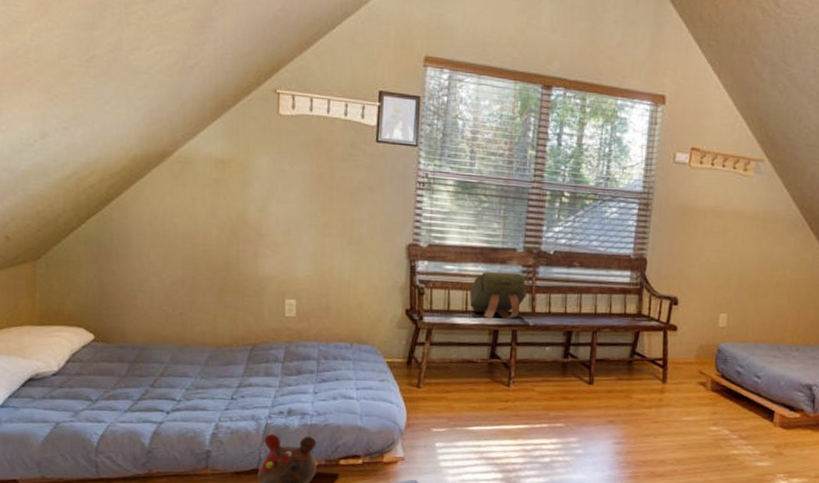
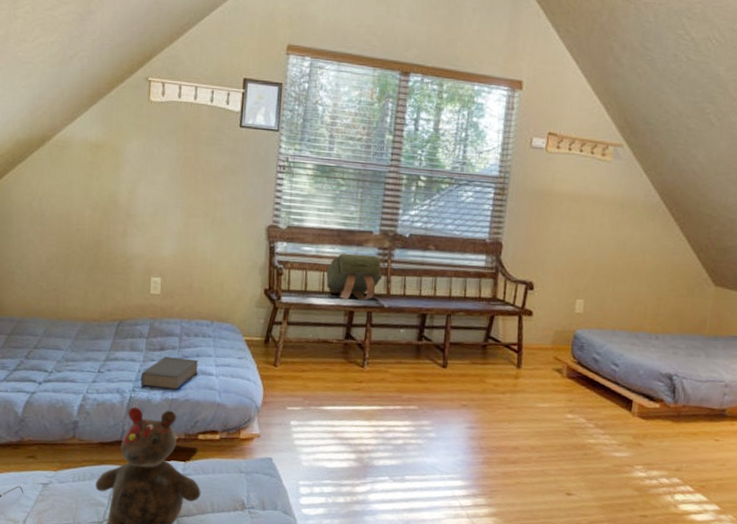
book: none [277,381,338,415] -> present [140,356,198,390]

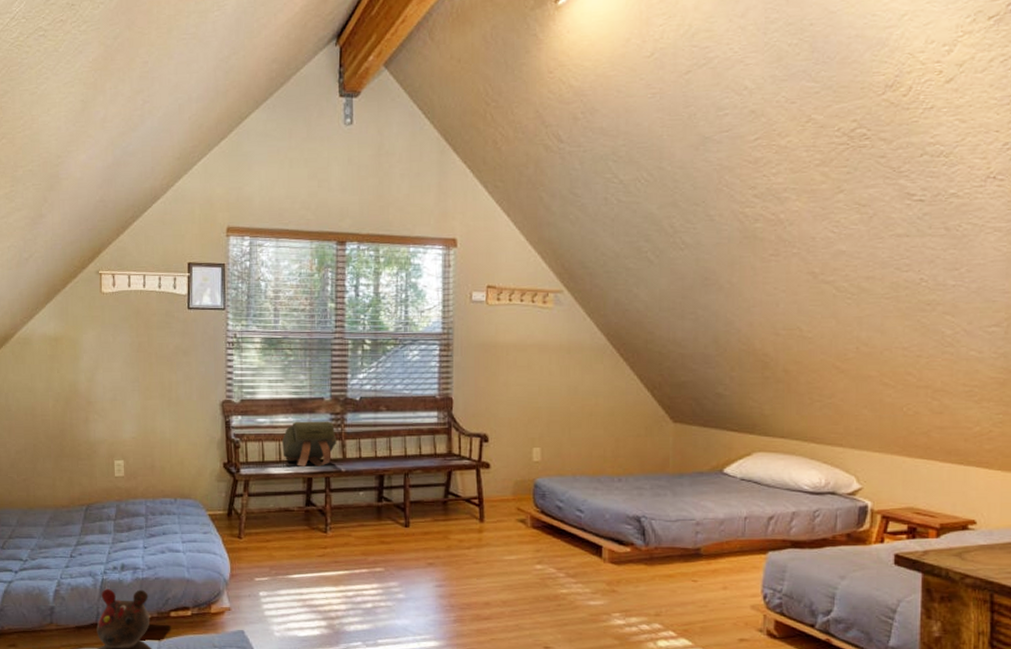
book: present [140,356,198,390] -> none [111,537,165,569]

